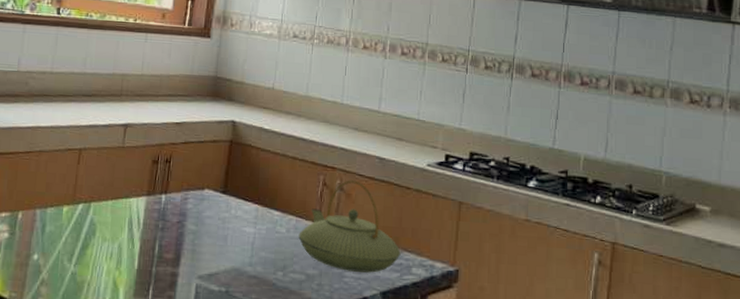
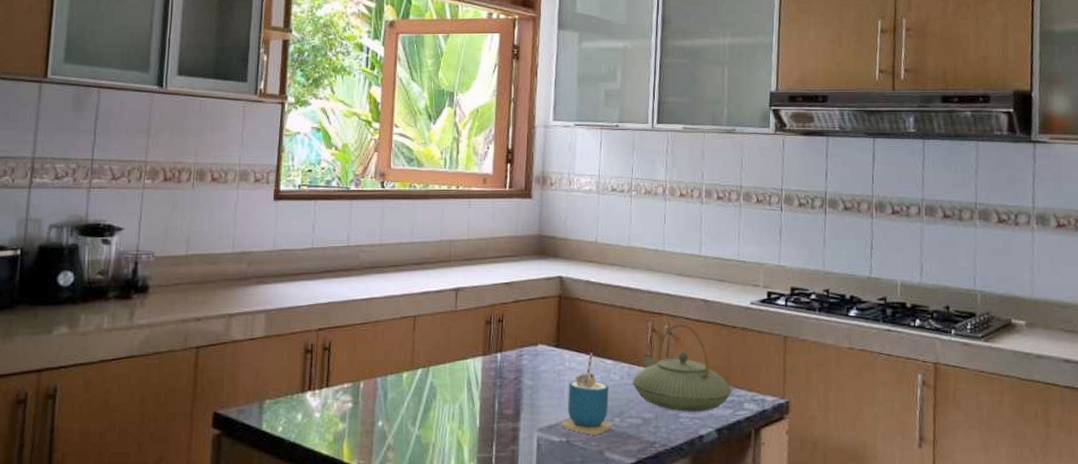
cup: none [222,202,274,288] -> present [561,353,612,435]

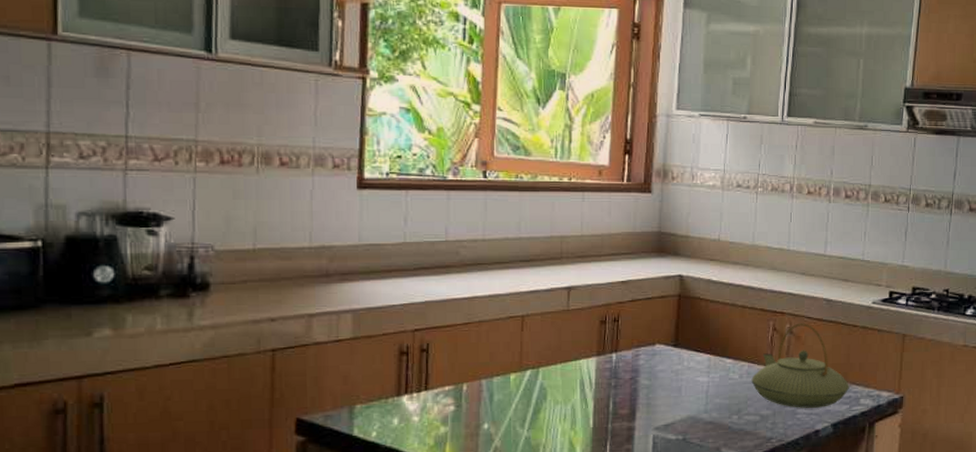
cup: present [561,353,612,435] -> none [678,352,730,433]

